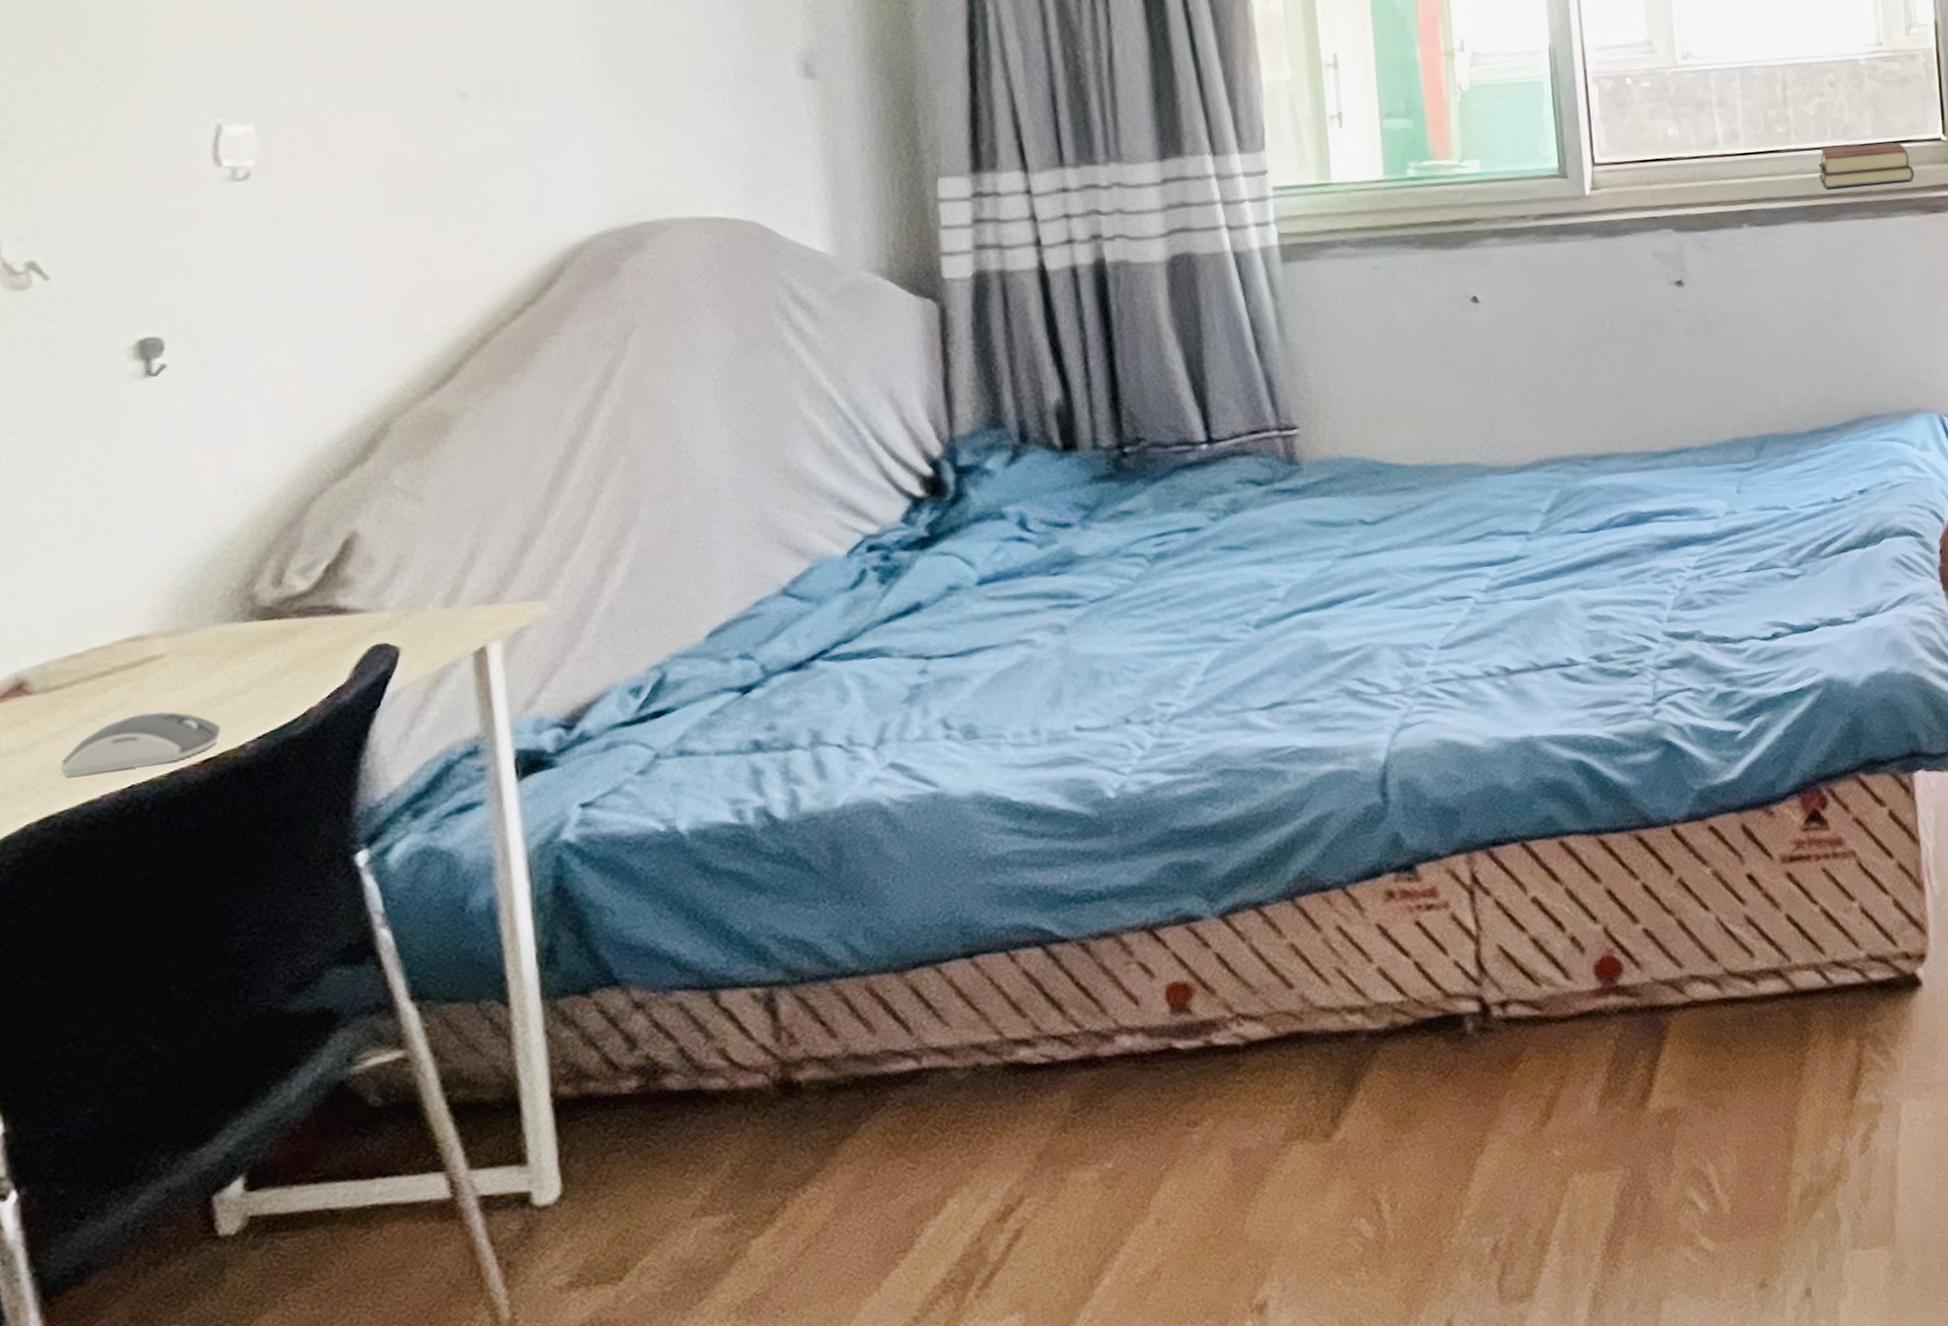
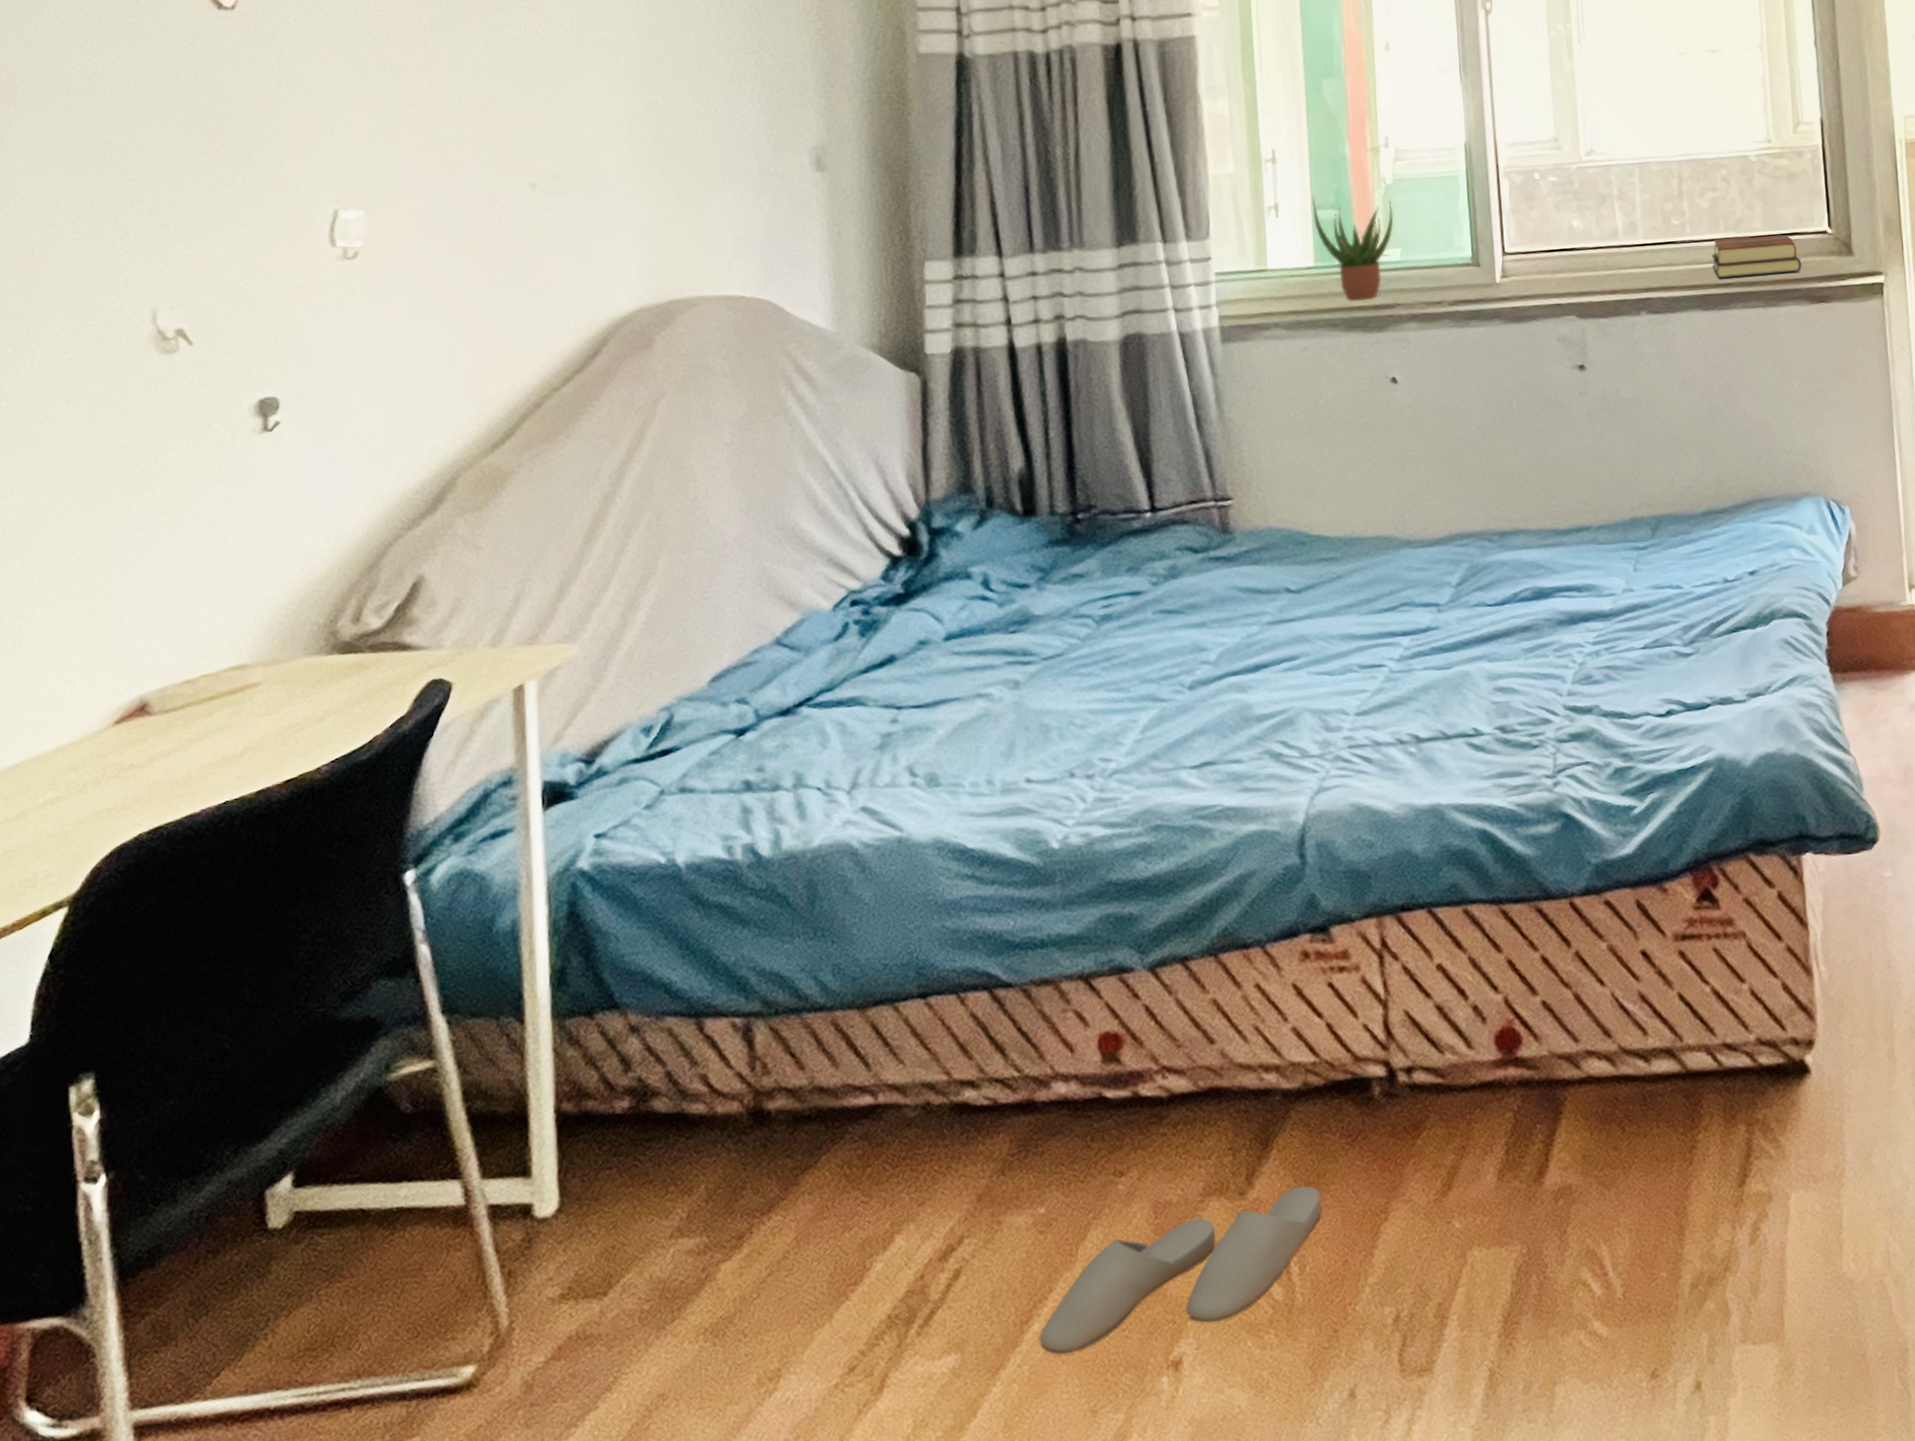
computer mouse: present [60,711,221,777] -> none [170,735,302,792]
slippers: none [1110,1123,1414,1307] -> present [1039,1185,1322,1355]
potted plant: none [1380,104,1472,218] -> present [1312,196,1394,302]

